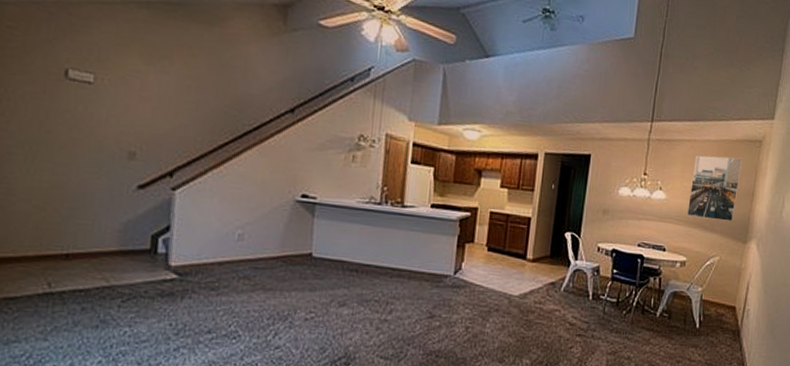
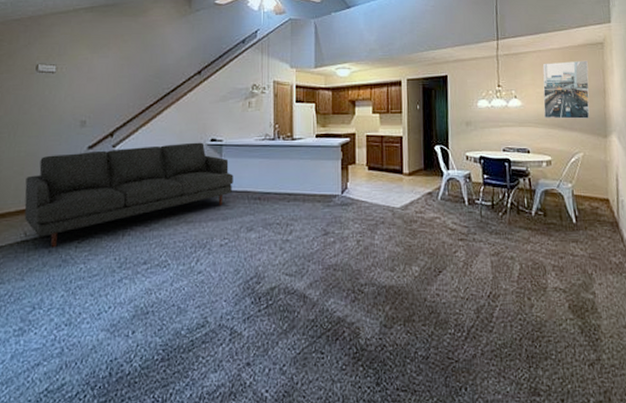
sofa: none [48,190,327,305] -> present [24,142,234,248]

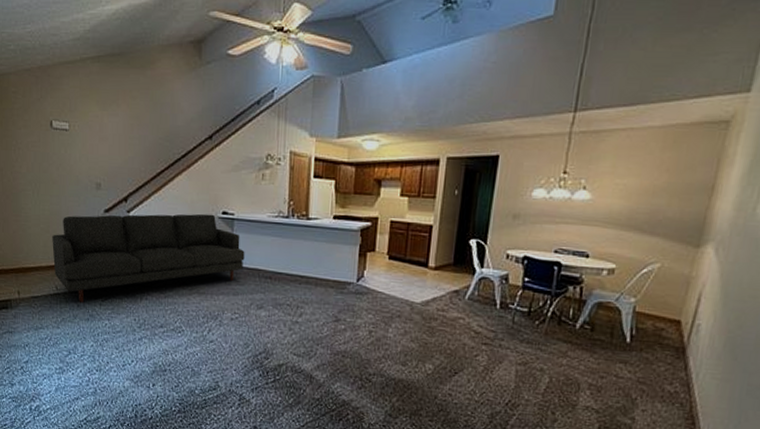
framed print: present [542,60,590,119] -> none [619,144,699,222]

